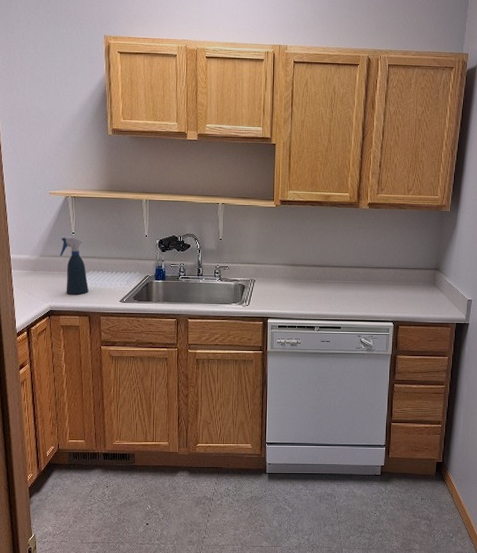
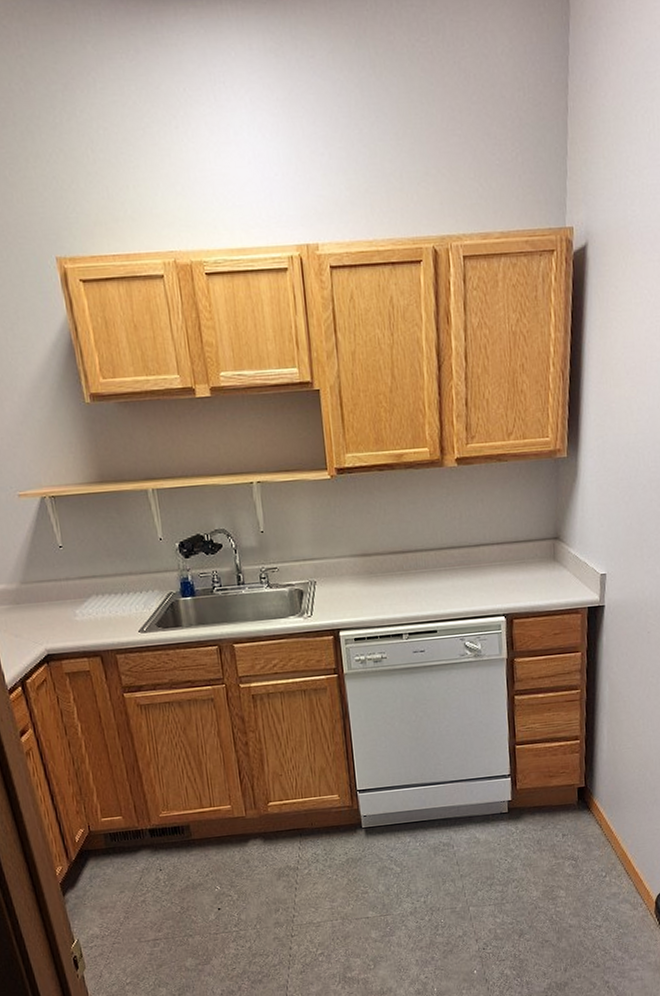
spray bottle: present [60,237,89,295] -> none [45,552,95,631]

